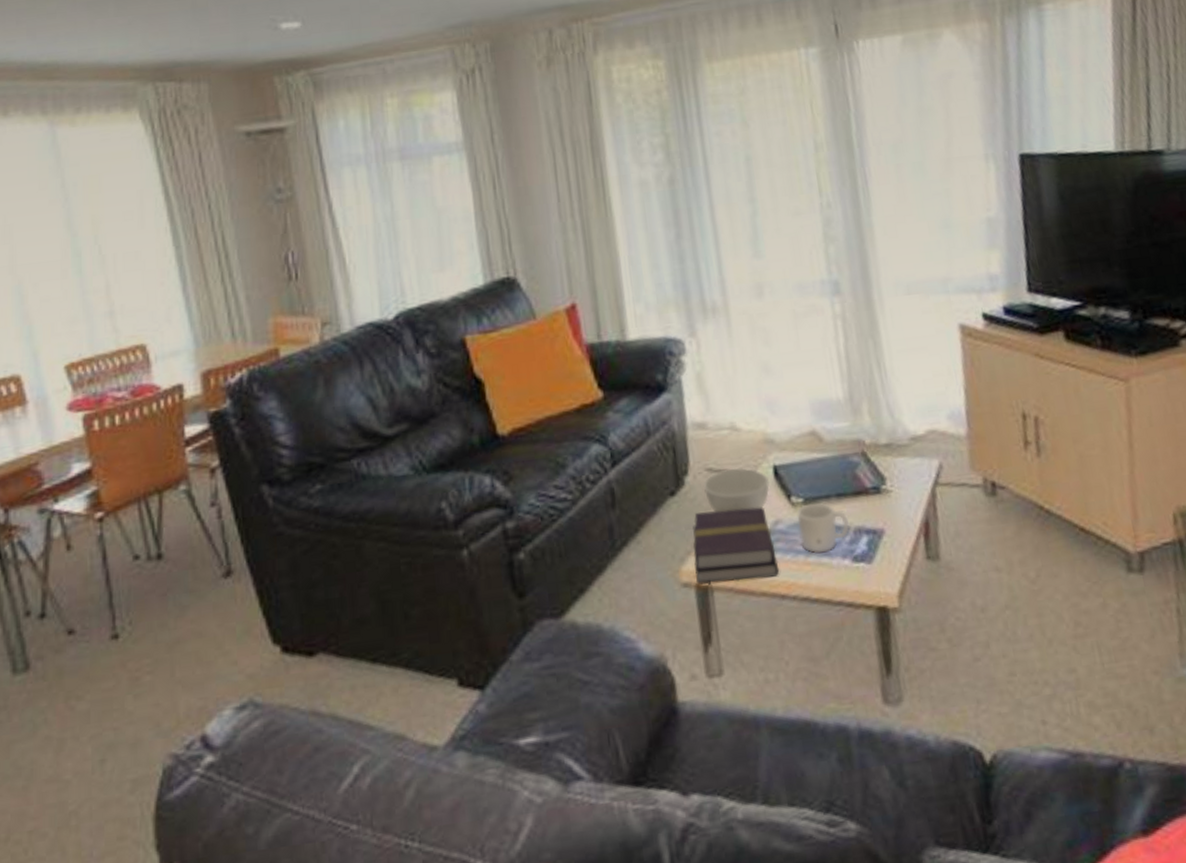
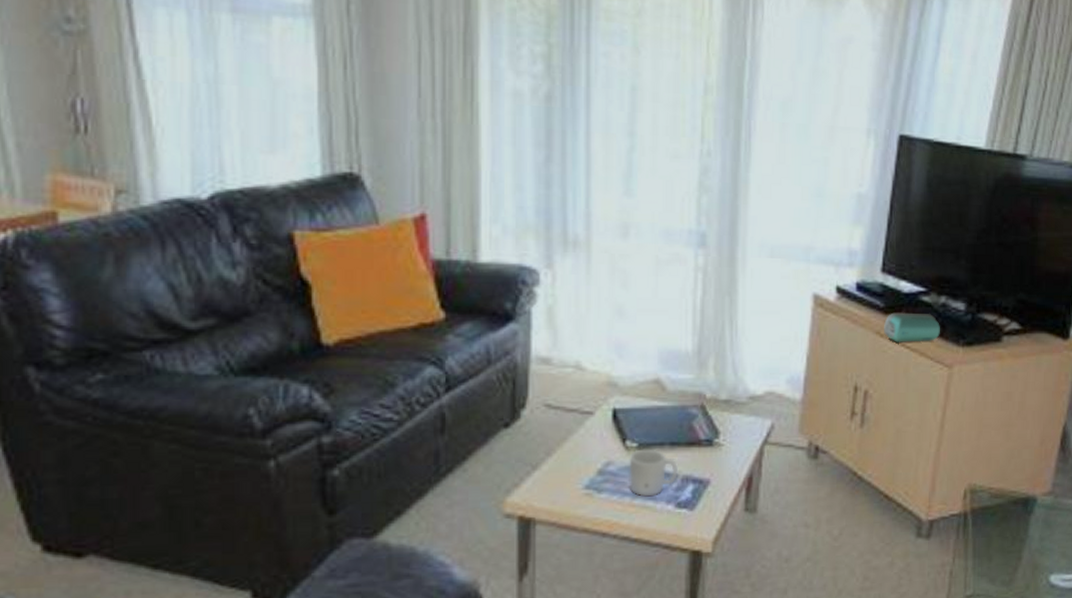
book: present [692,507,780,584] -> none [520,446,604,517]
bowl: present [702,468,770,512] -> none [539,407,608,449]
speaker: none [1041,327,1107,362] -> present [883,312,940,342]

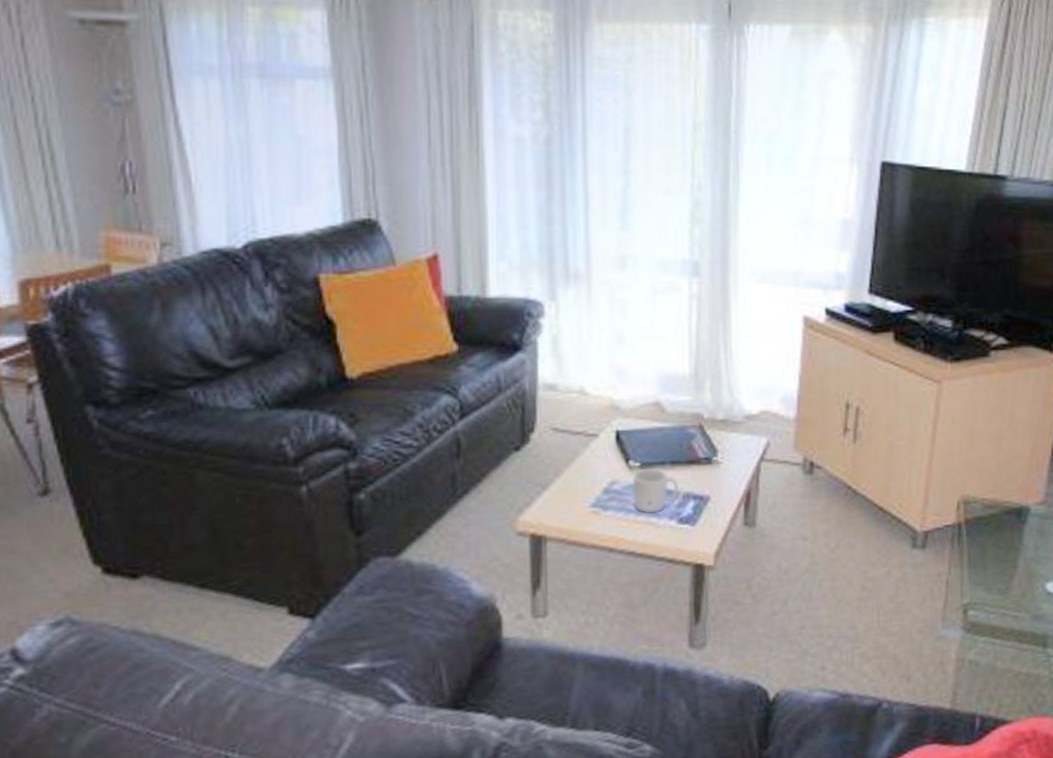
speaker: present [883,312,940,342] -> none [872,331,928,360]

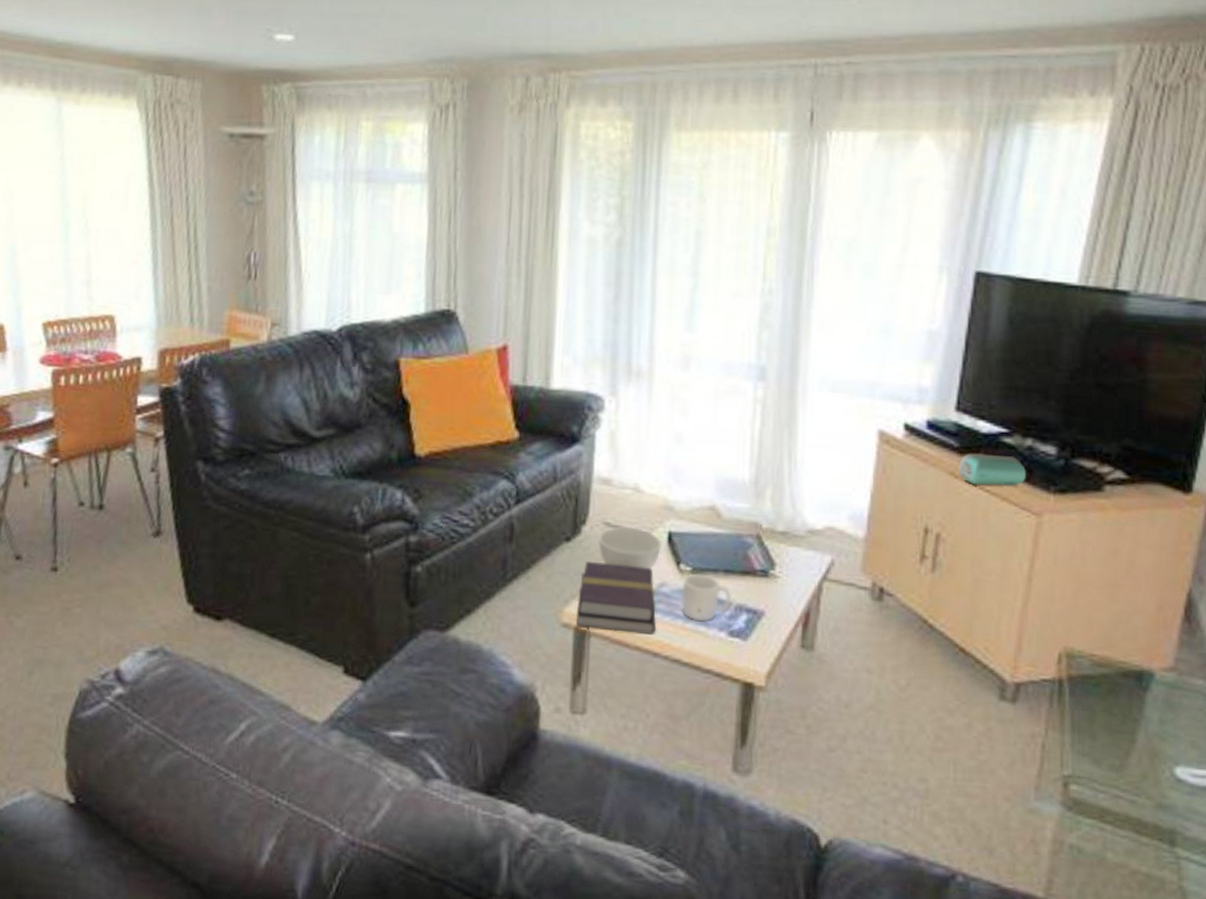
book: none [531,467,611,534] -> present [576,560,657,634]
bowl: none [547,430,611,470] -> present [598,527,663,569]
speaker: none [872,331,928,360] -> present [958,453,1026,486]

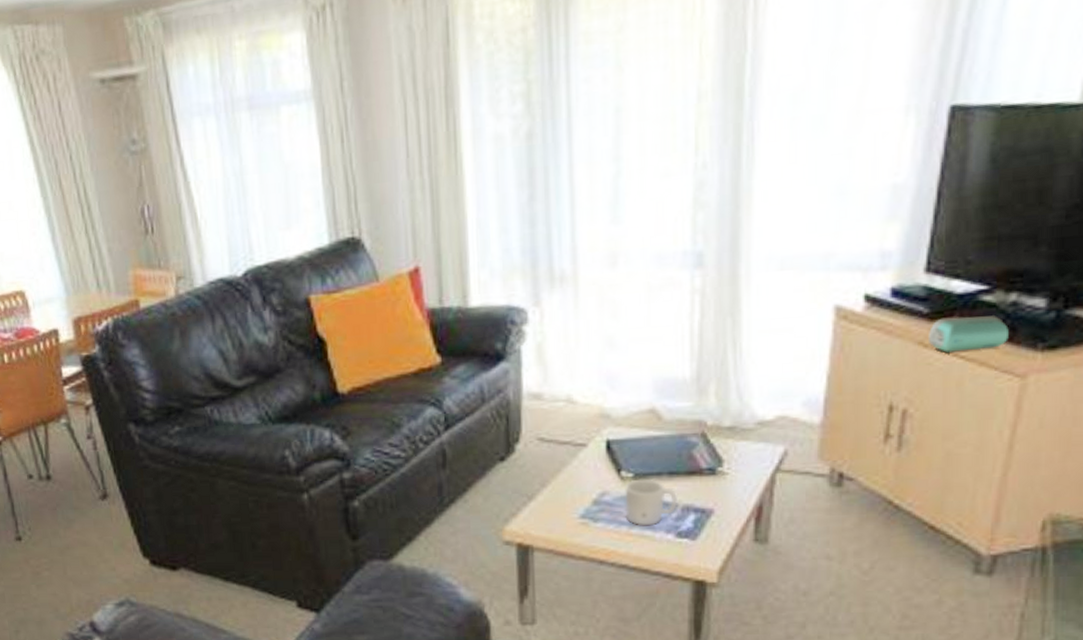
book: present [576,560,657,634] -> none [517,478,601,544]
bowl: present [598,527,663,569] -> none [533,439,601,480]

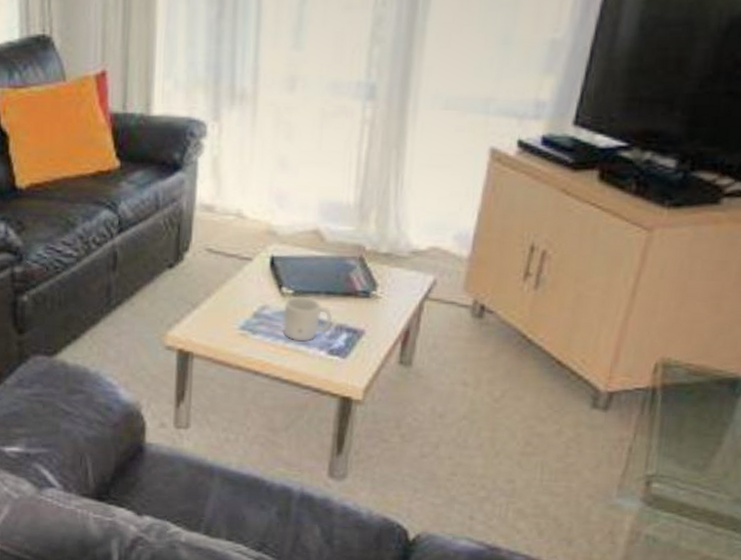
speaker: present [927,316,1009,353] -> none [570,168,642,202]

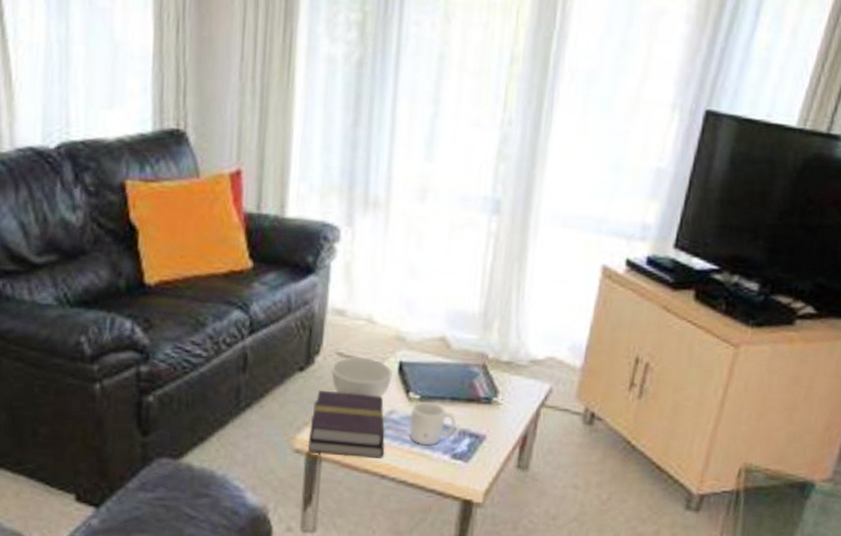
book: none [180,286,258,355] -> present [308,389,385,458]
bowl: none [200,252,265,293] -> present [331,357,394,397]

